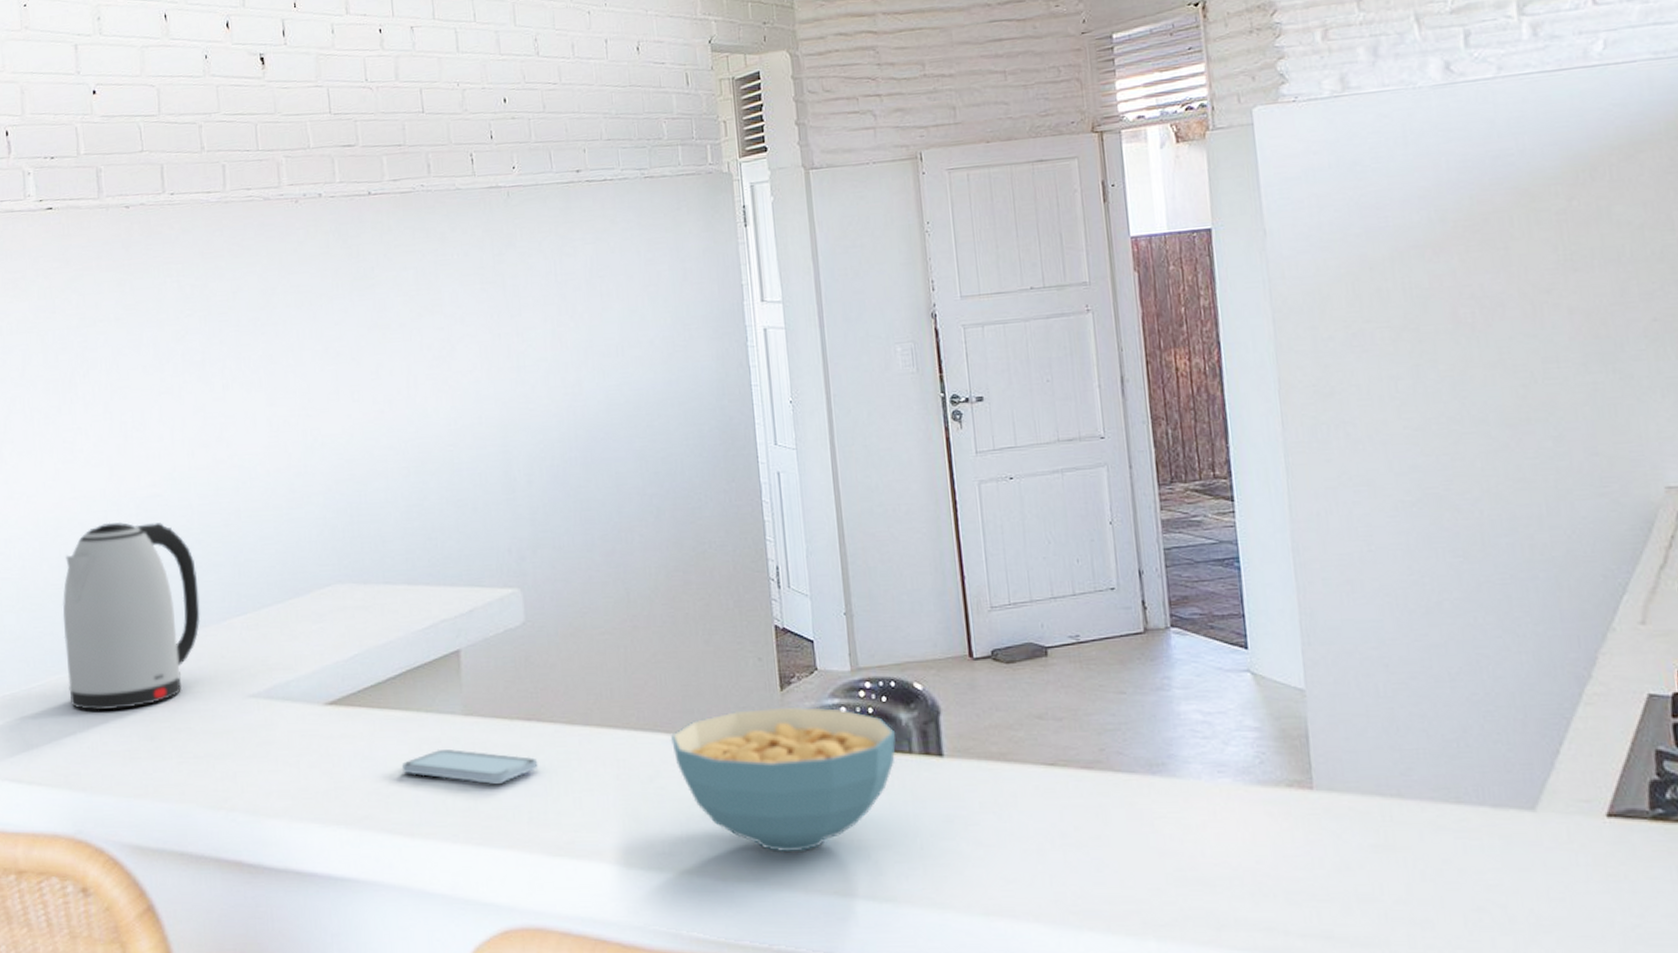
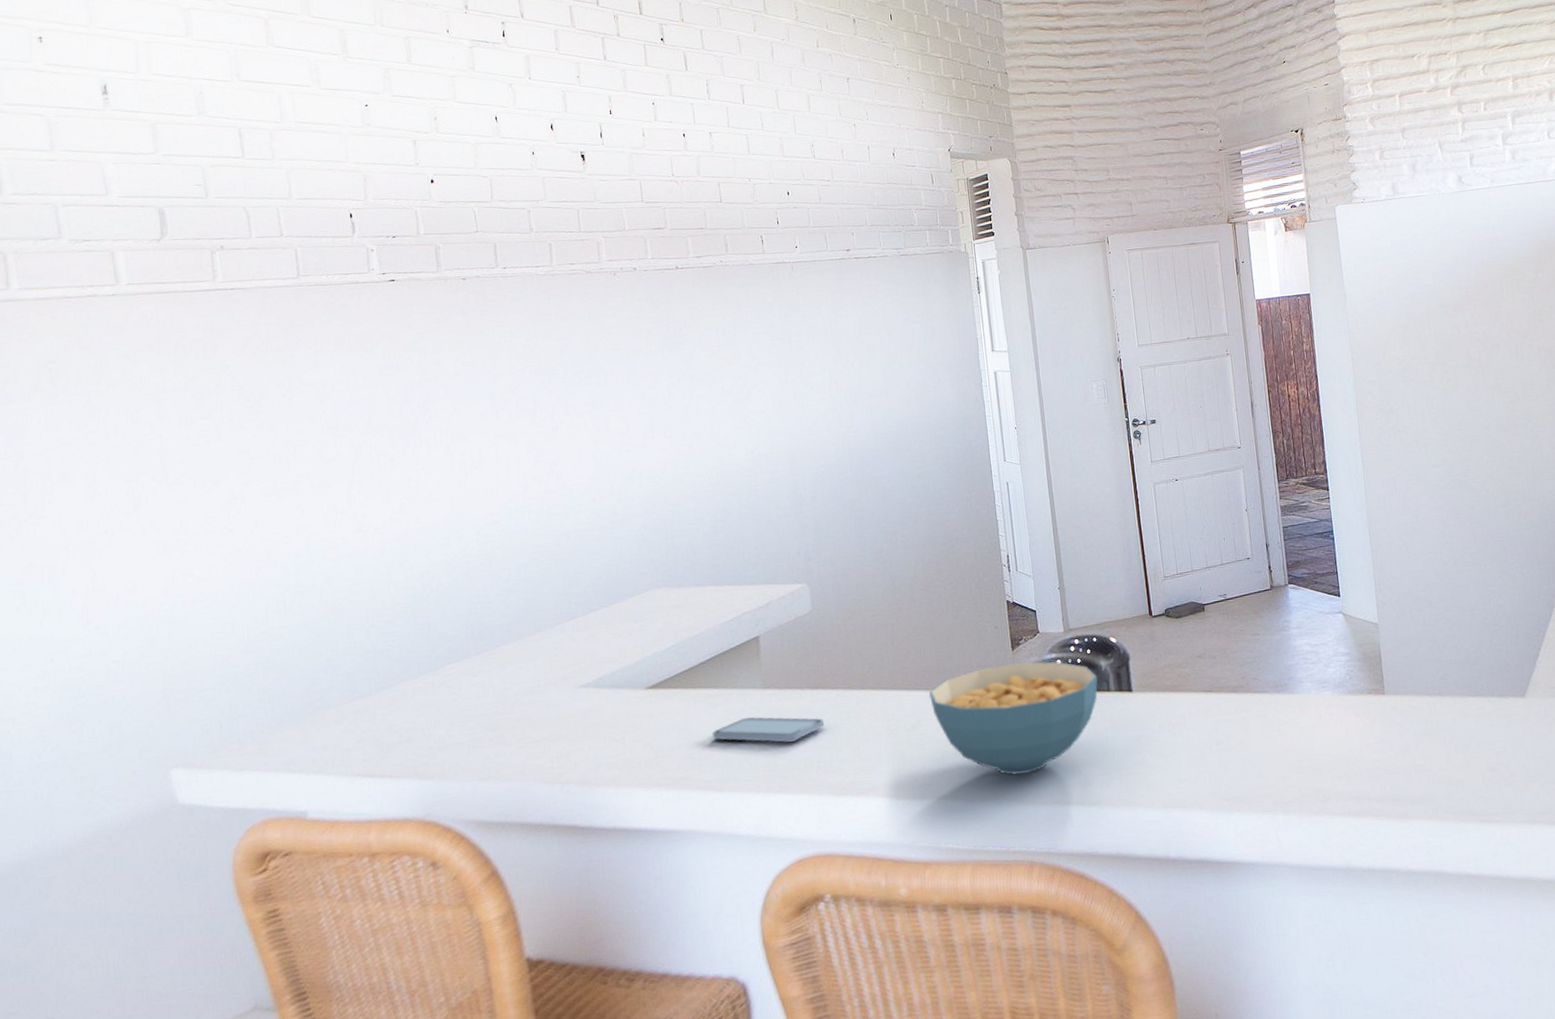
kettle: present [62,521,201,711] -> none [409,546,536,710]

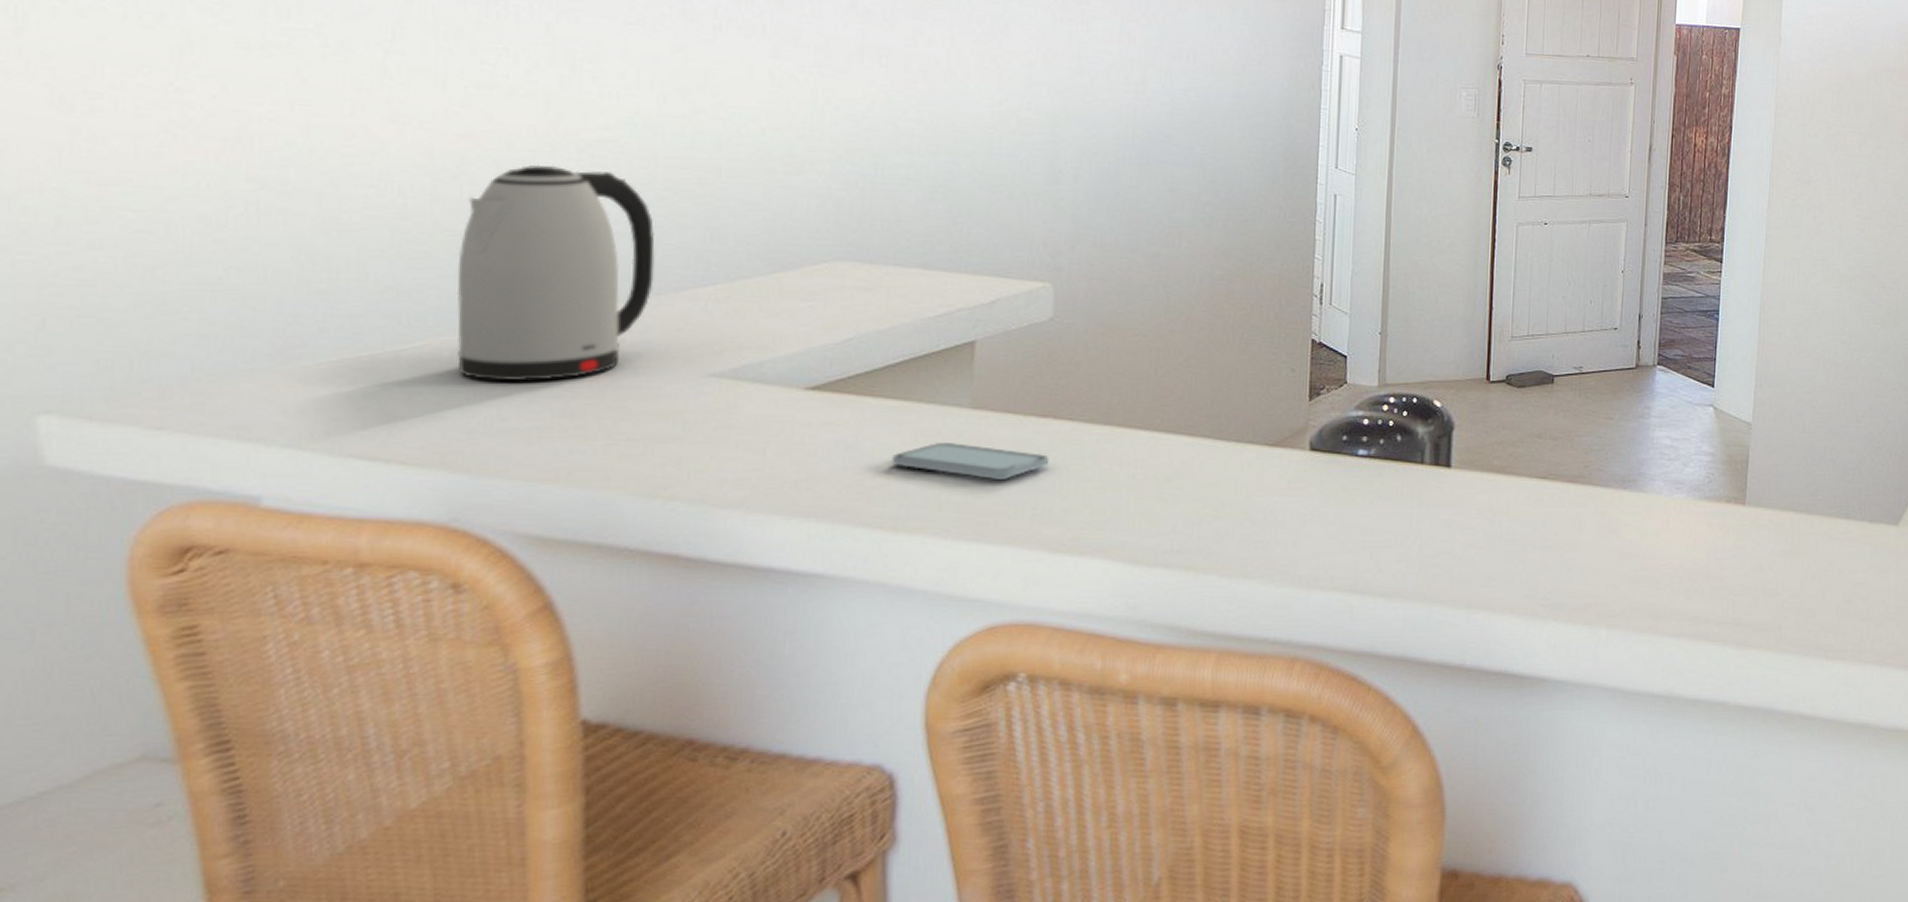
kettle: none [409,546,536,710] -> present [456,164,655,382]
cereal bowl: present [928,661,1098,776] -> none [1193,416,1412,552]

